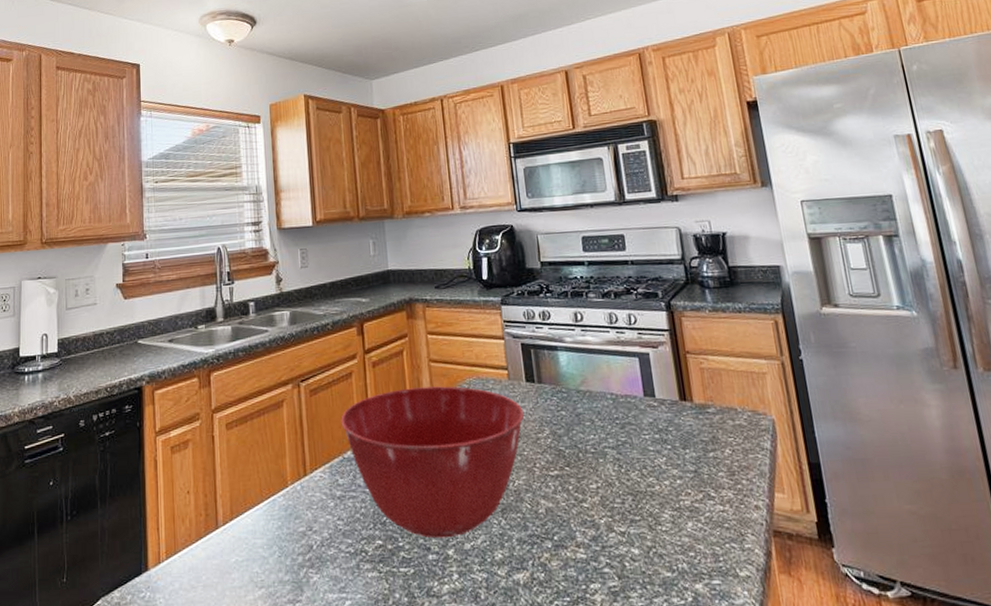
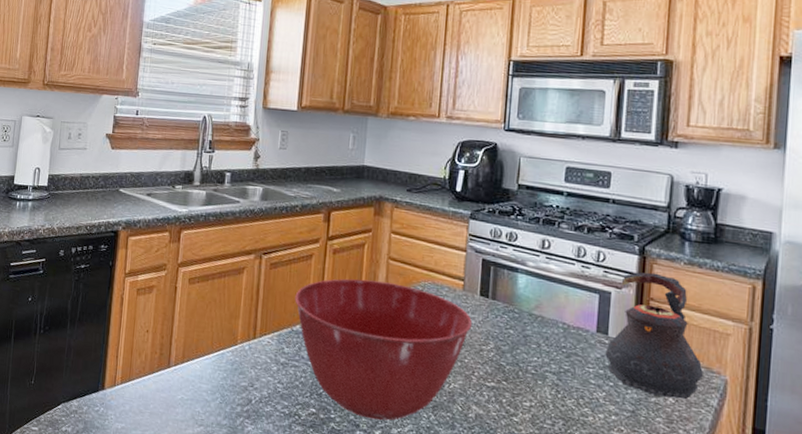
teapot: none [656,325,751,450] -> present [605,272,703,399]

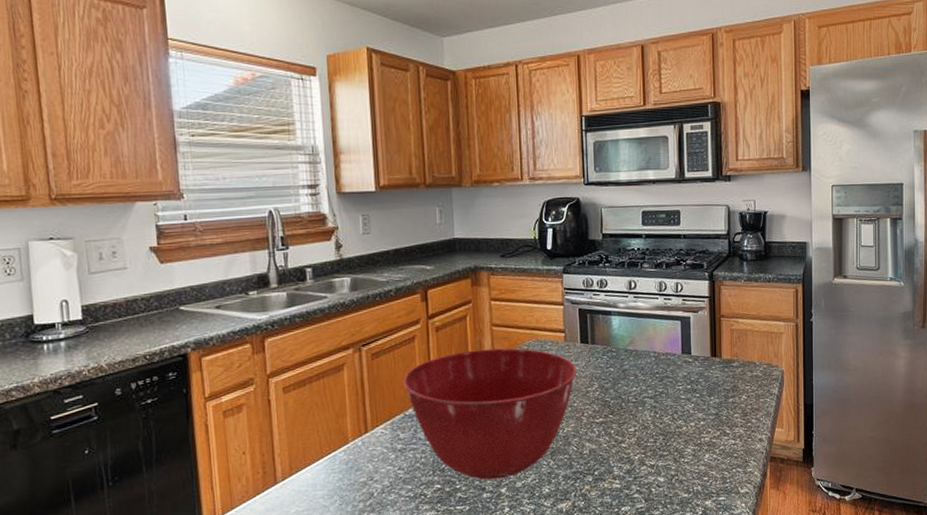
teapot: present [605,272,703,399] -> none [690,293,766,396]

